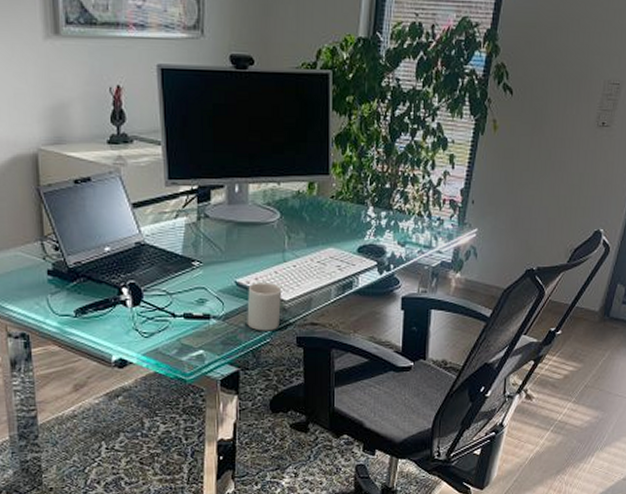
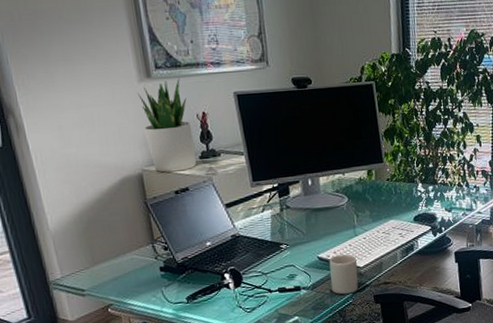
planter: none [42,38,104,156] -> present [138,77,197,173]

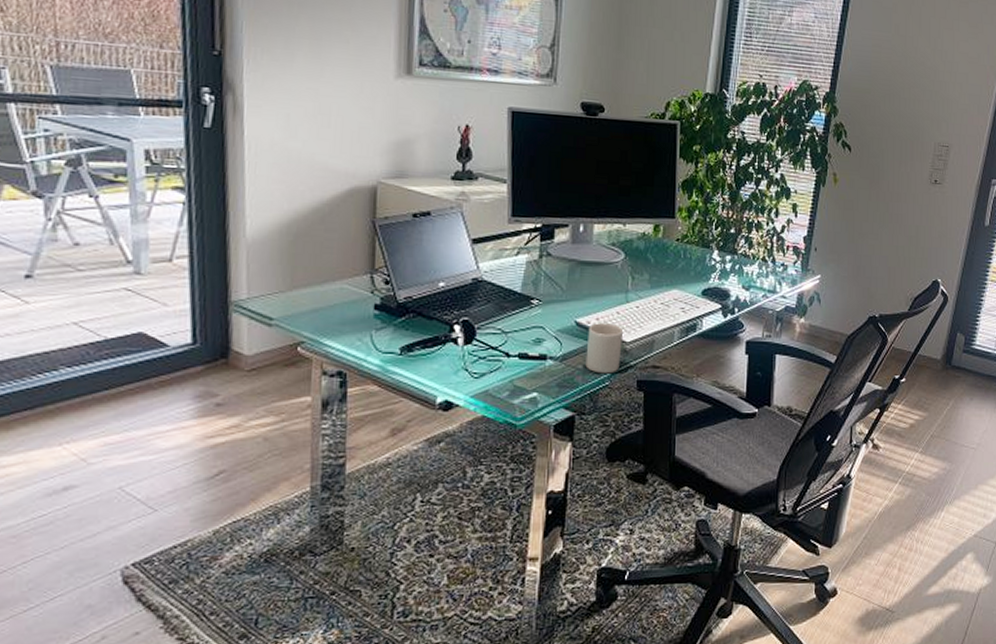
planter: present [138,77,197,173] -> none [390,80,450,191]

